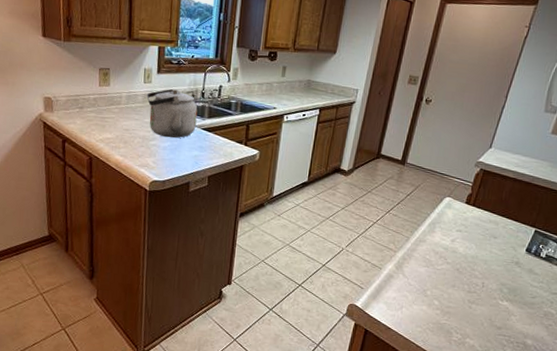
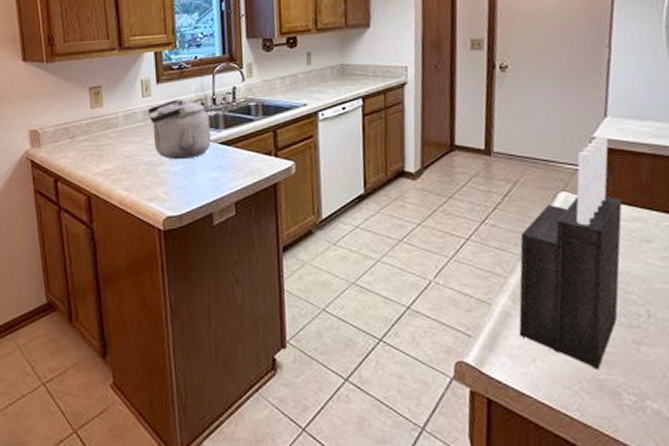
knife block: none [395,160,488,317] -> present [518,135,623,369]

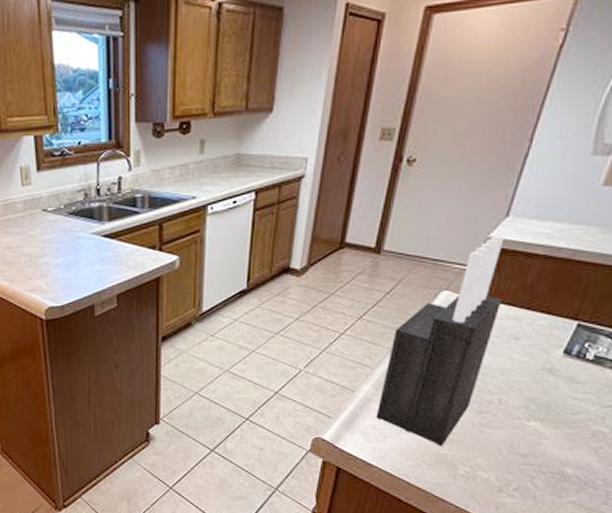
kettle: present [147,100,211,160] -> none [27,189,94,252]

